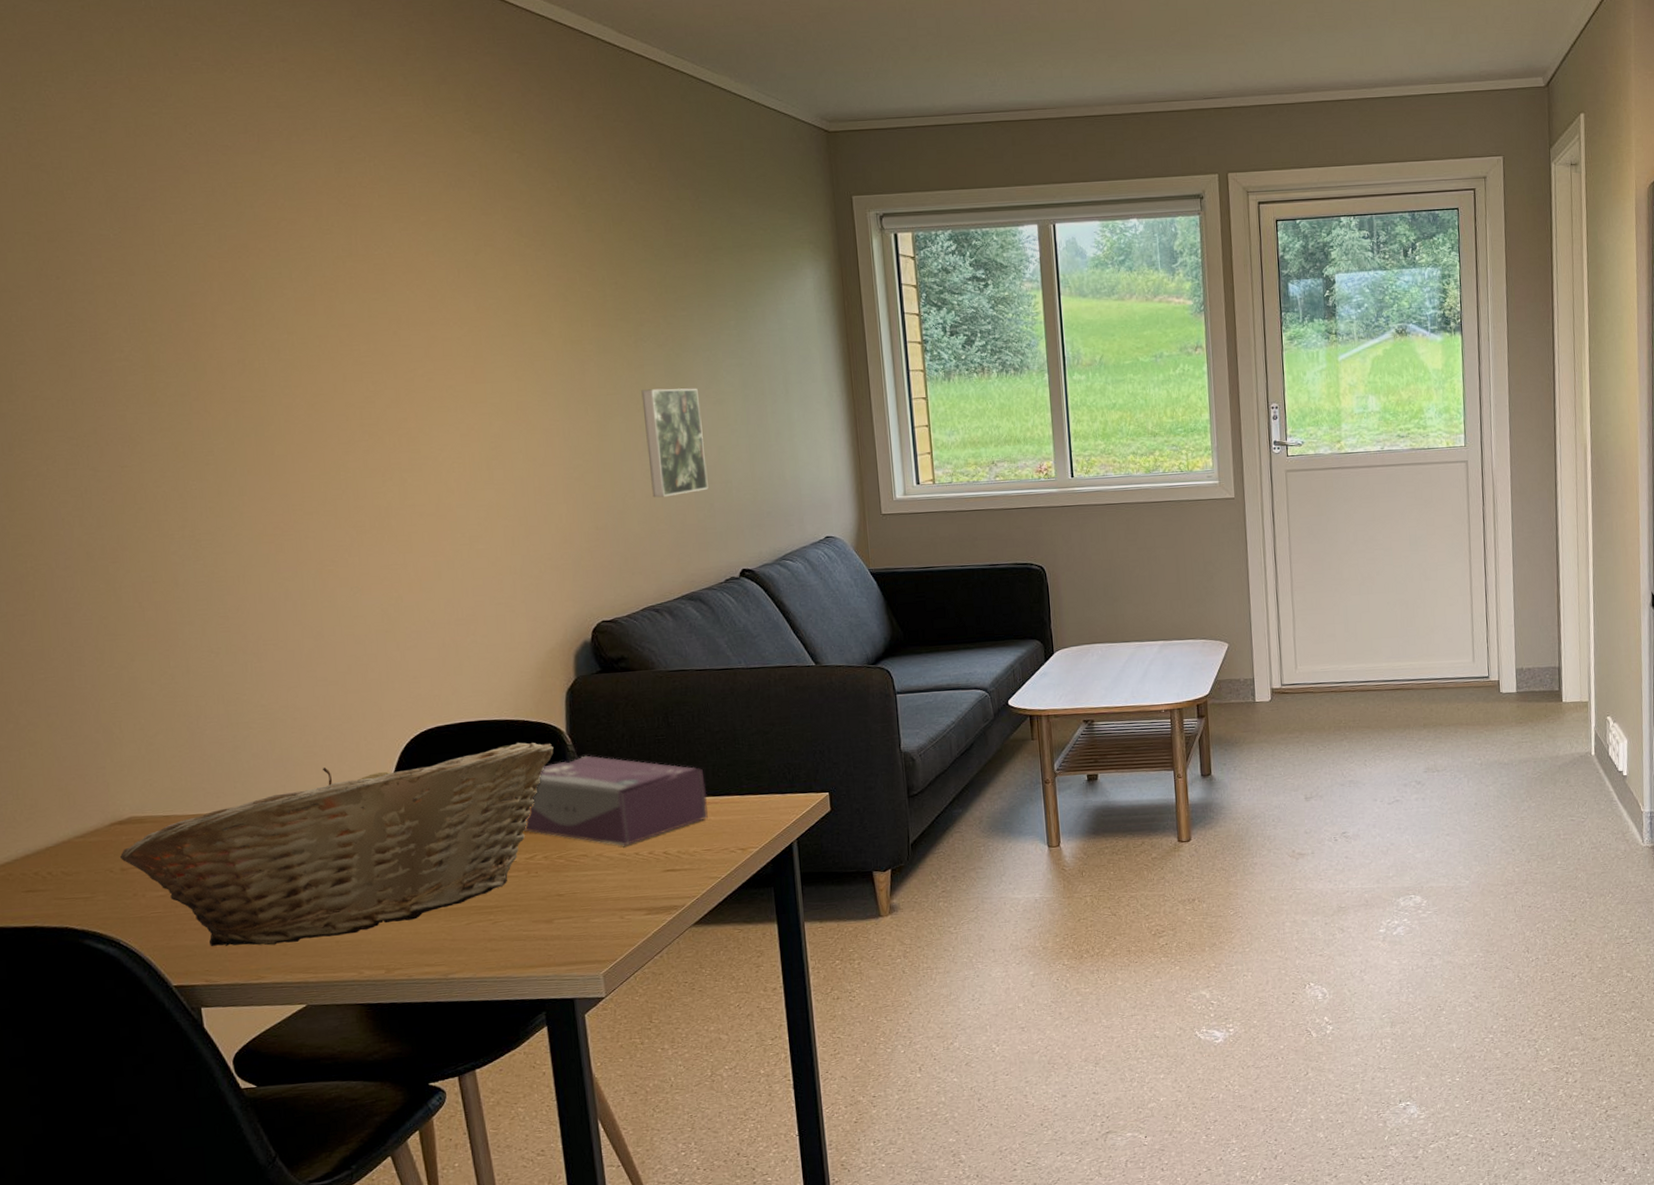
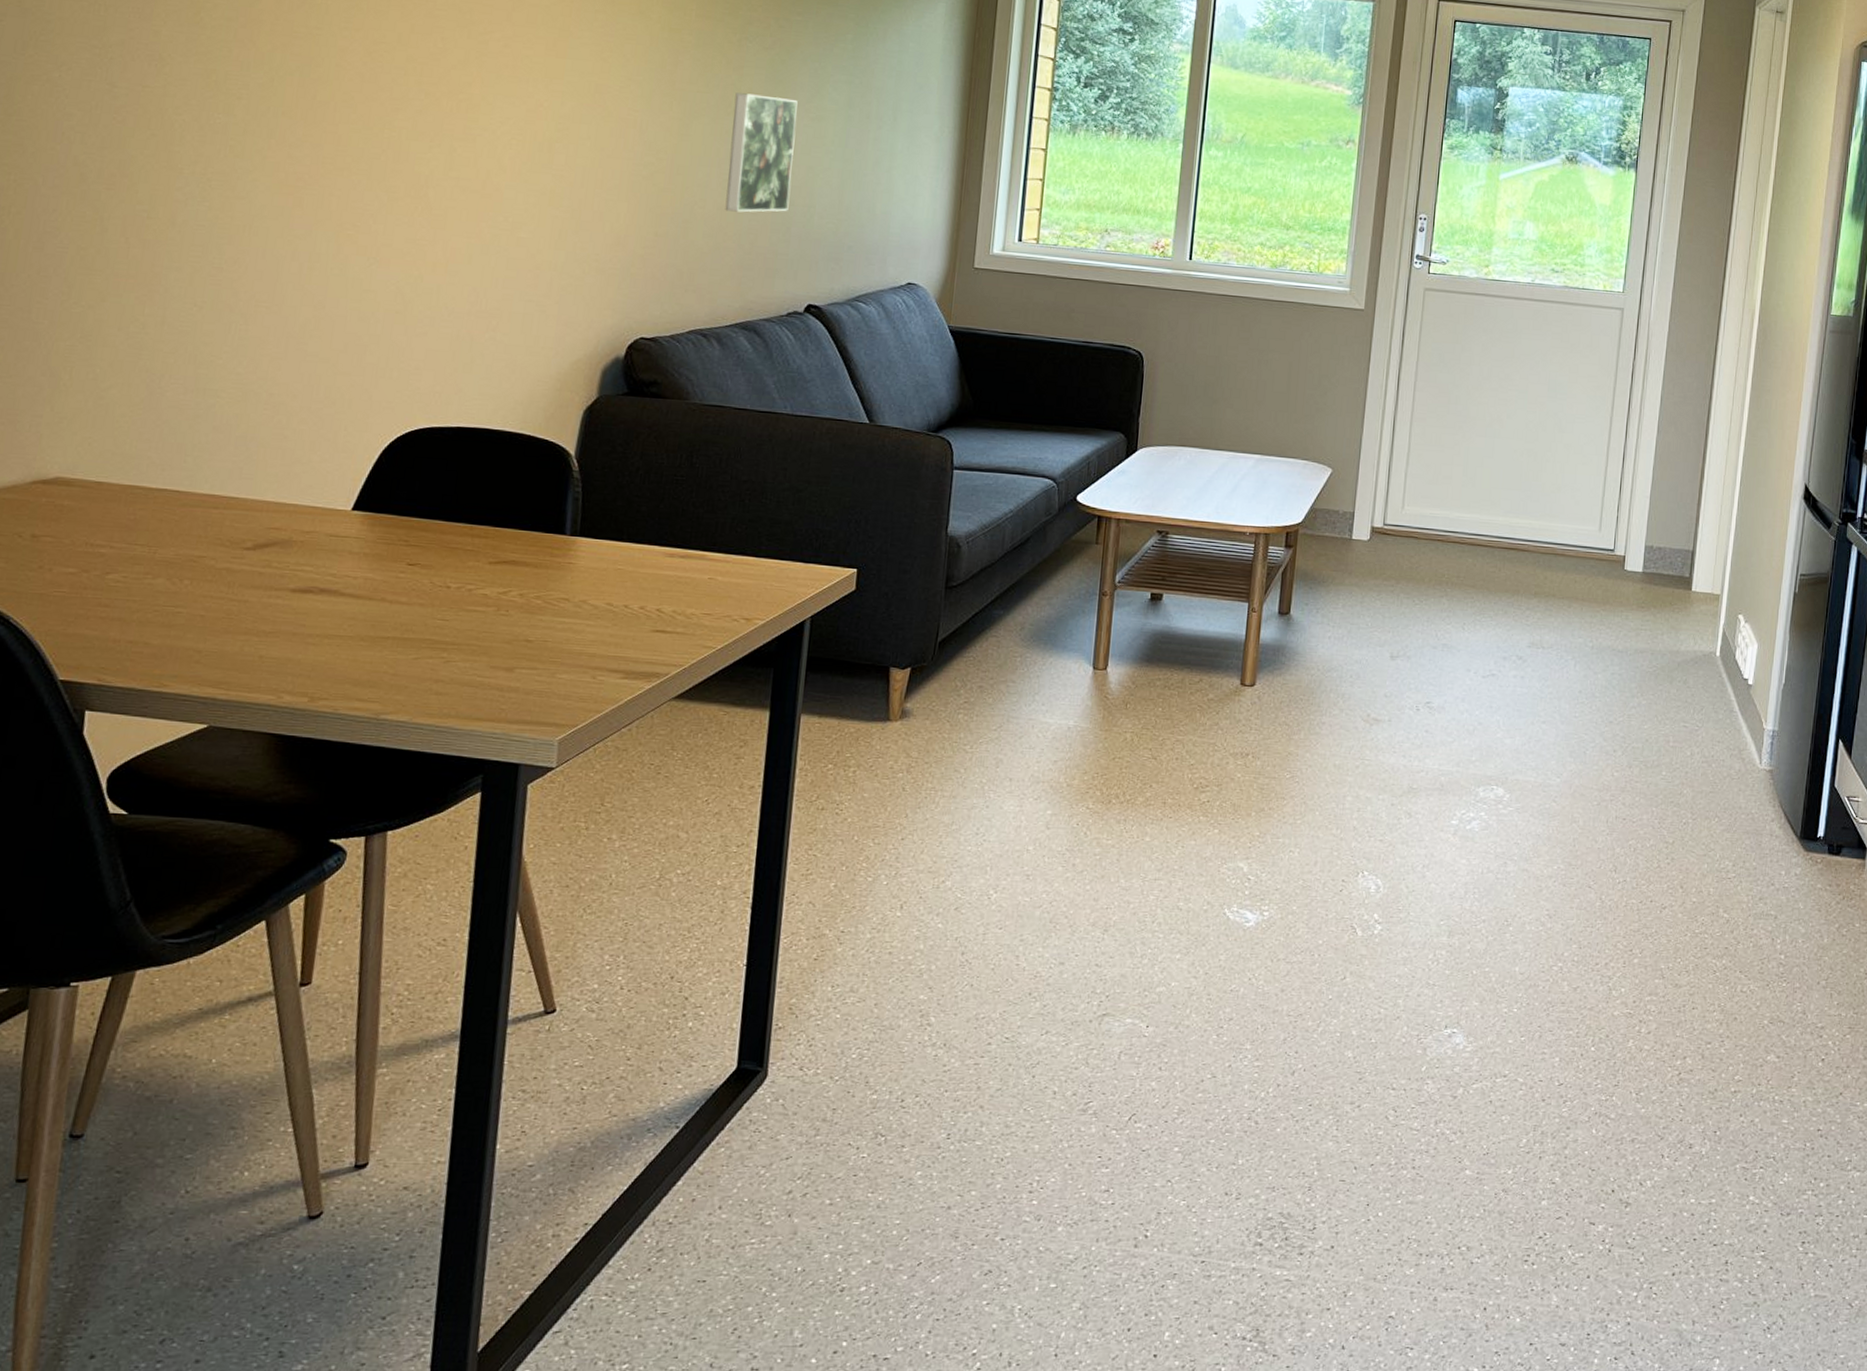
fruit basket: present [119,742,554,946] -> none [33,454,557,651]
tissue box: present [524,755,708,846] -> none [503,485,720,596]

